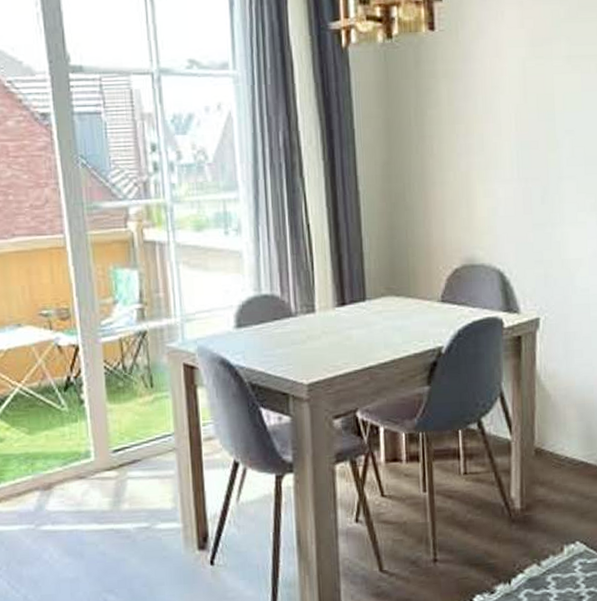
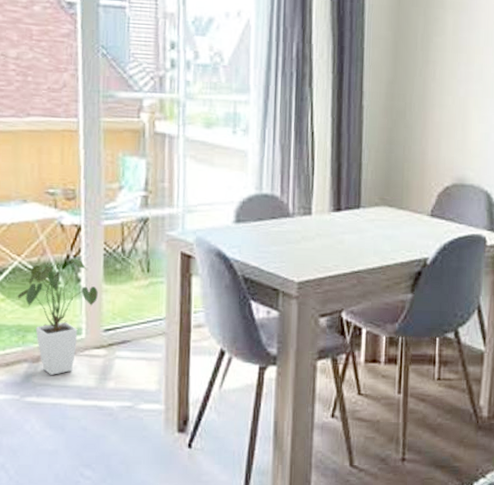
house plant: none [21,377,103,502] -> present [17,255,98,375]

